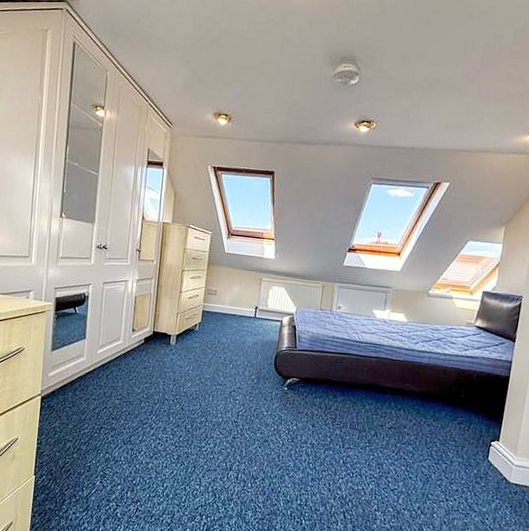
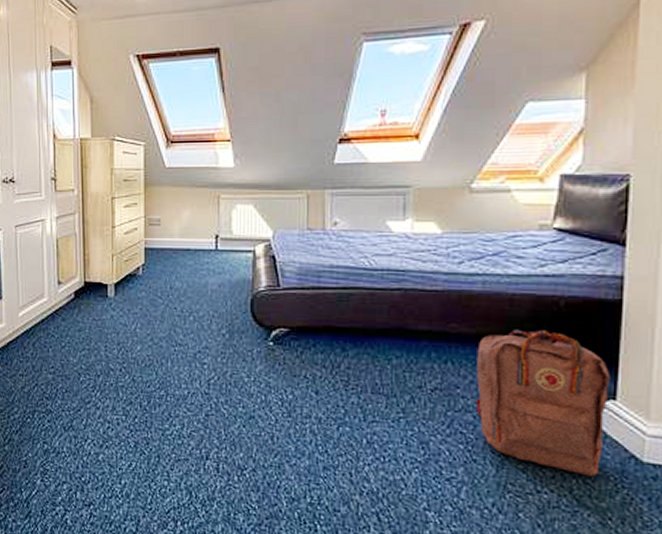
backpack: none [415,391,498,491] -> present [476,329,611,477]

